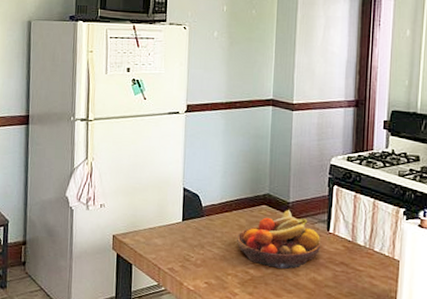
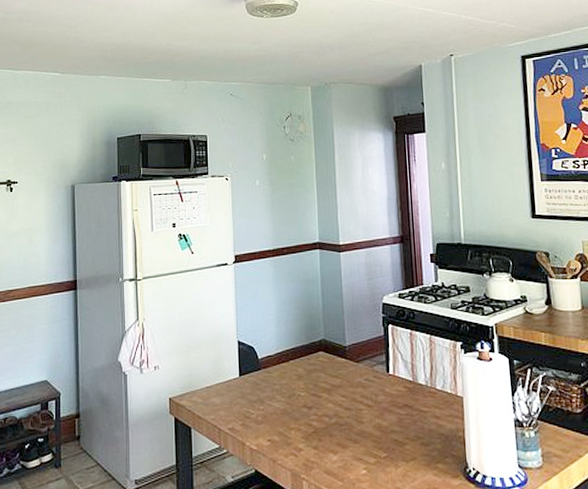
fruit bowl: present [237,210,321,270] -> none [297,354,383,418]

